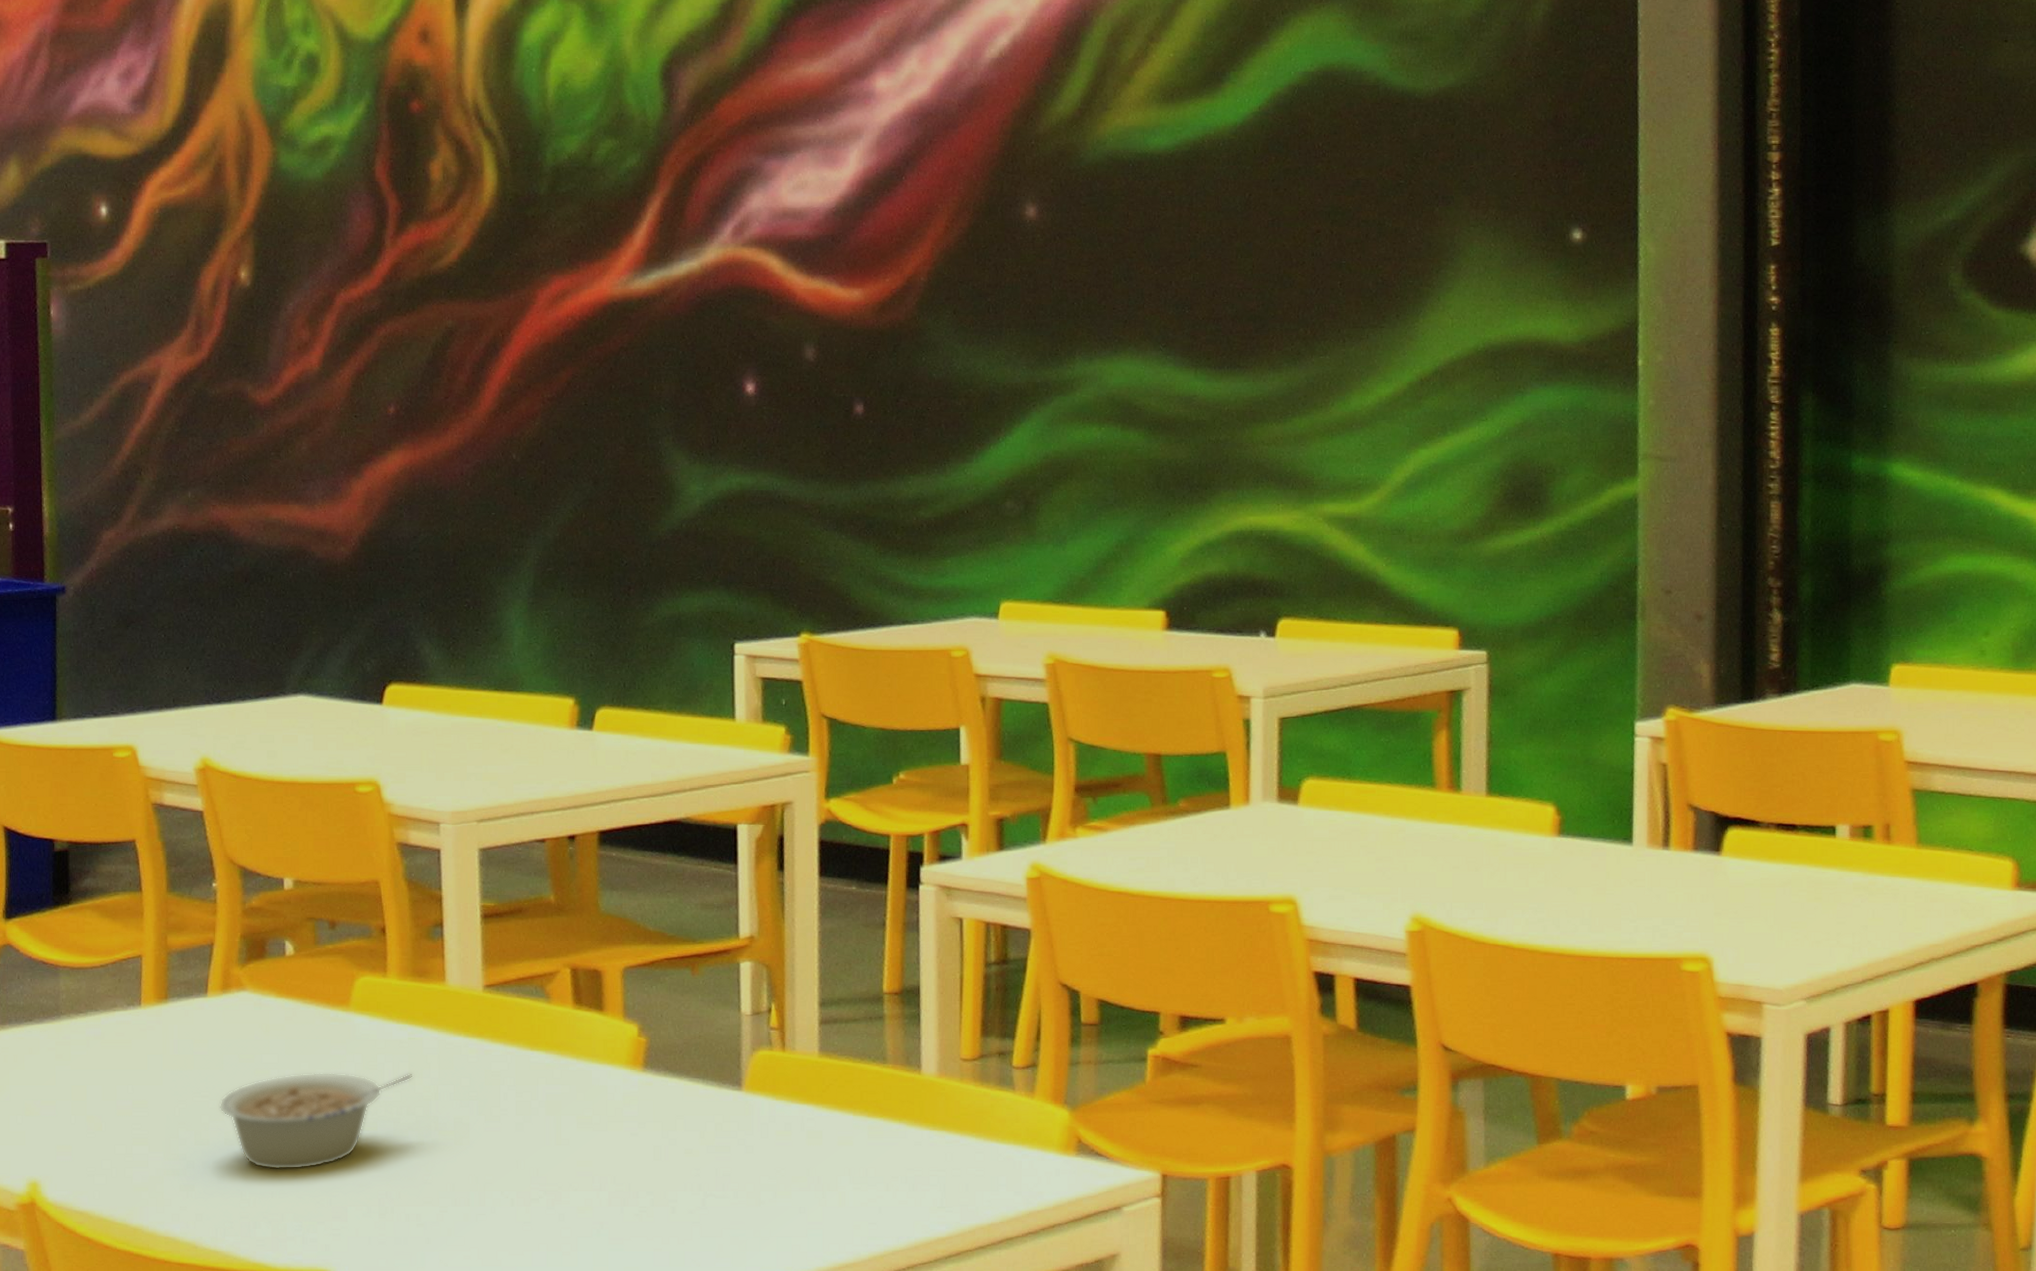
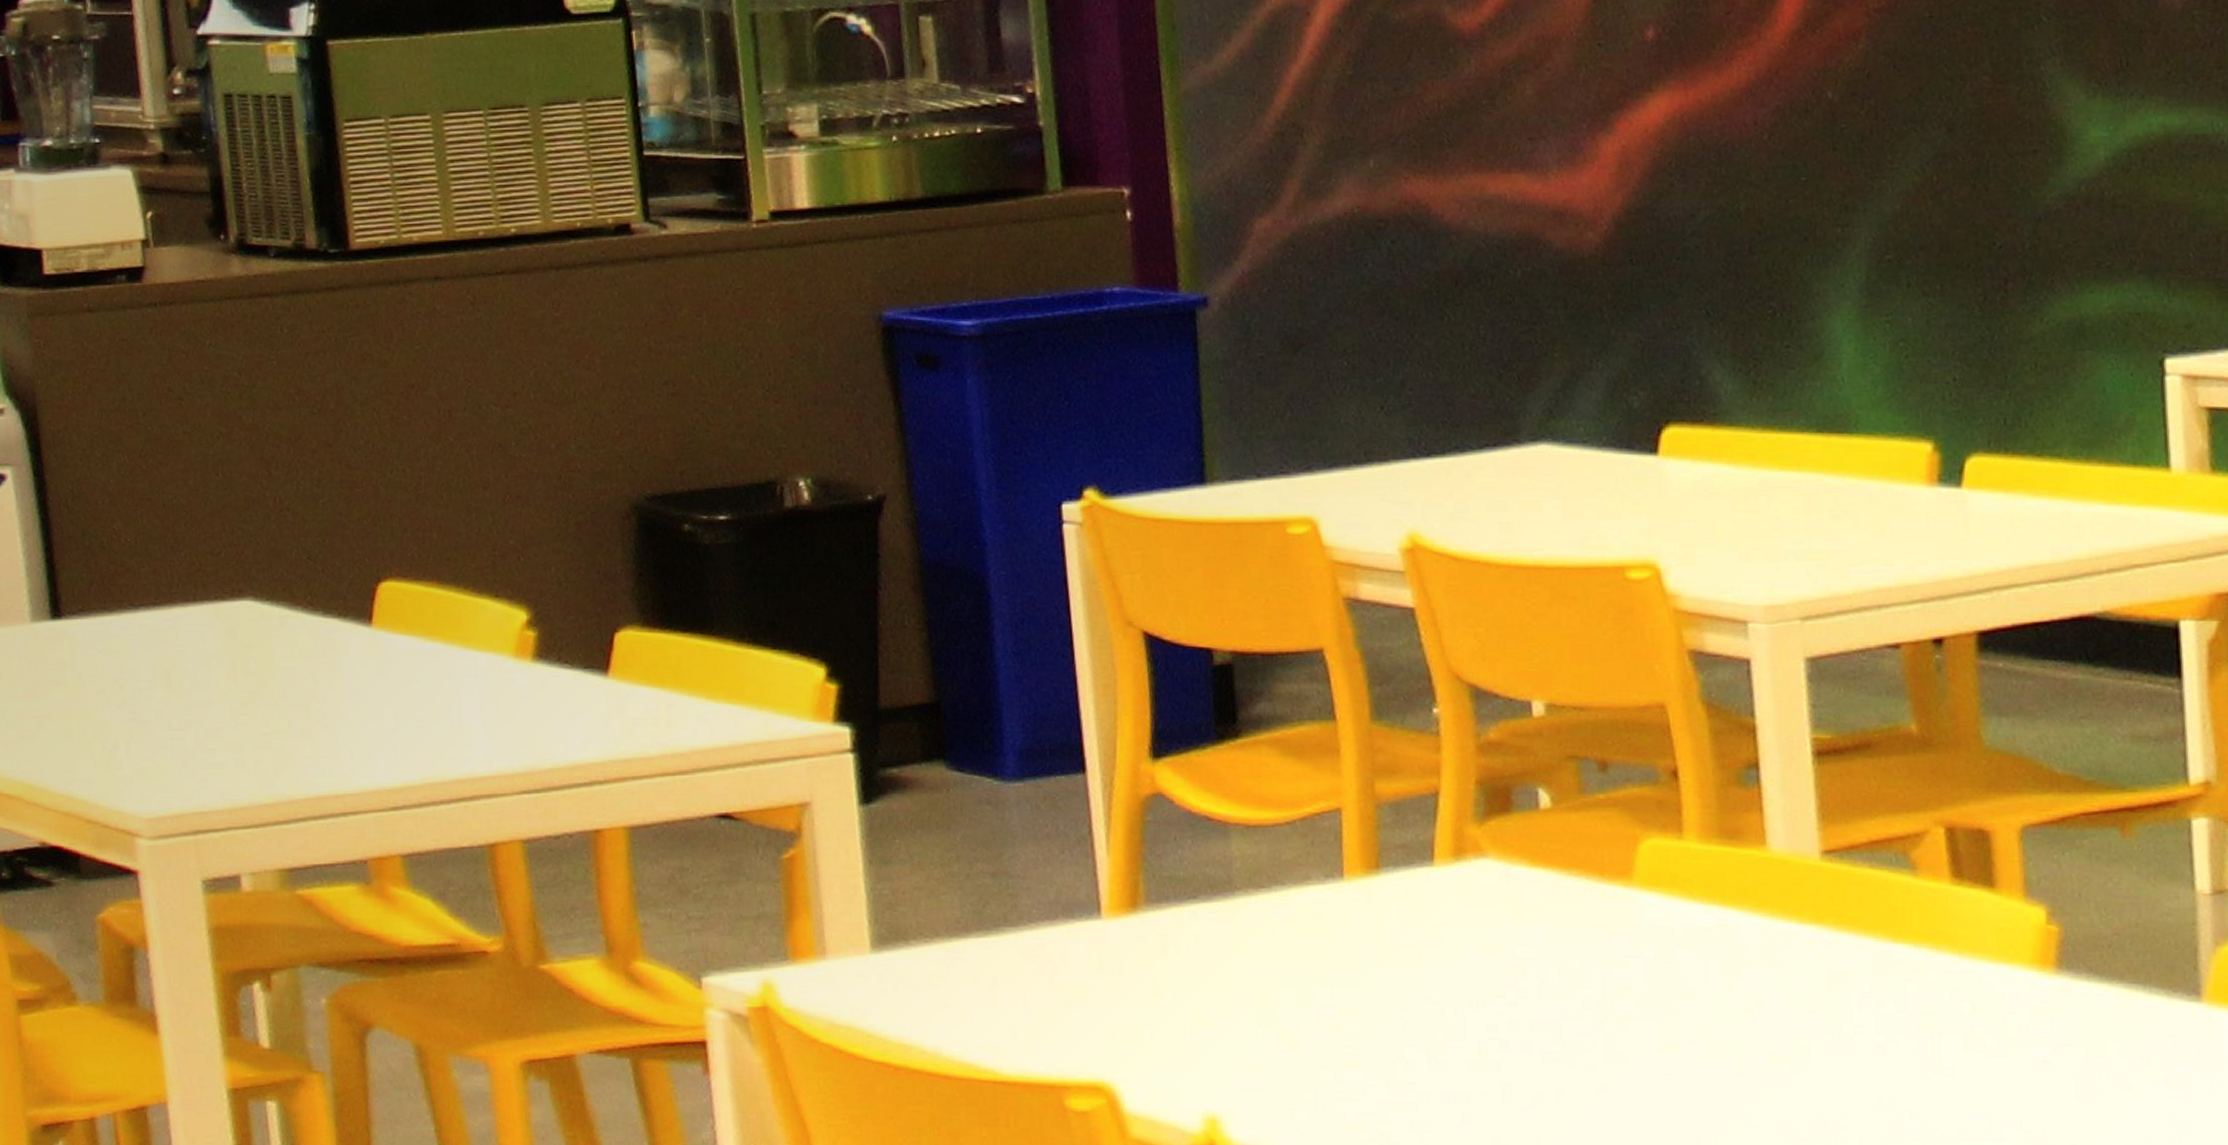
legume: present [219,1073,412,1170] -> none [1458,972,1726,1106]

